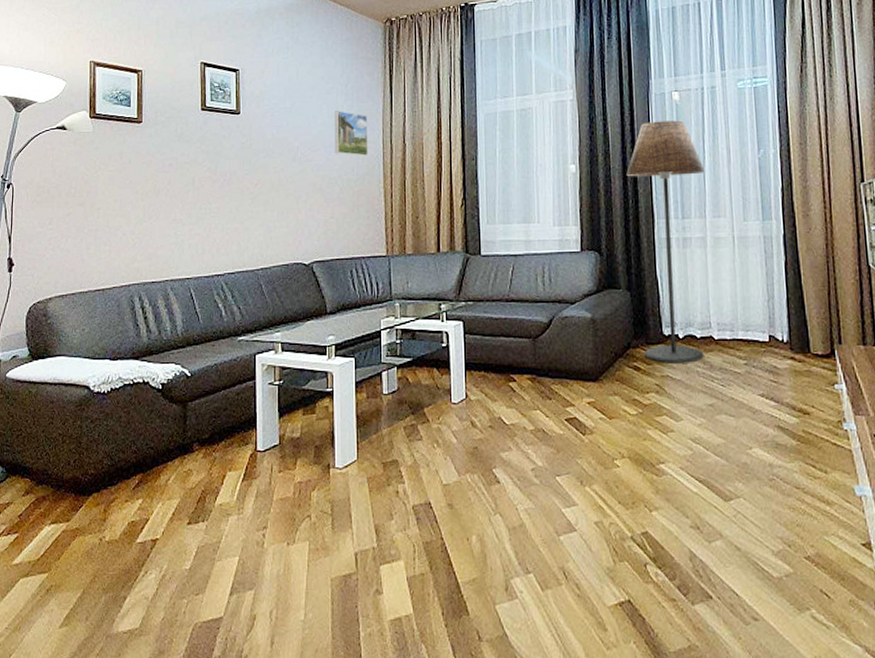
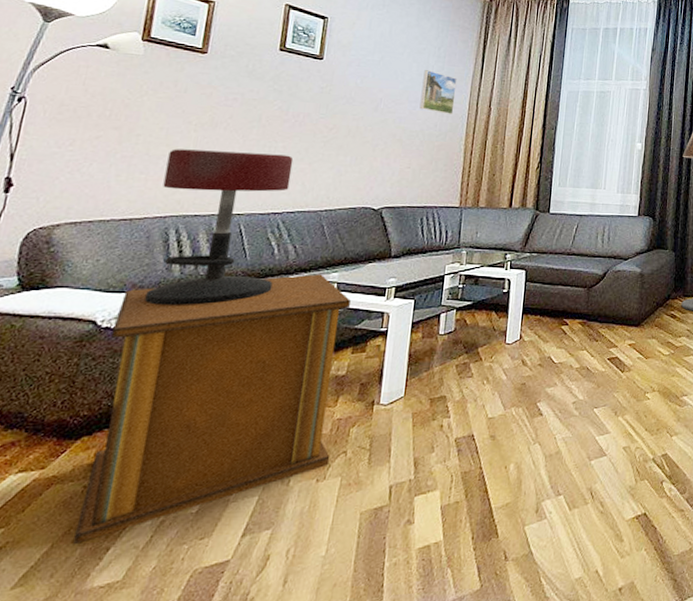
side table: none [99,334,296,592] -> present [73,274,351,545]
bar stool: none [123,215,227,370] -> present [144,149,294,305]

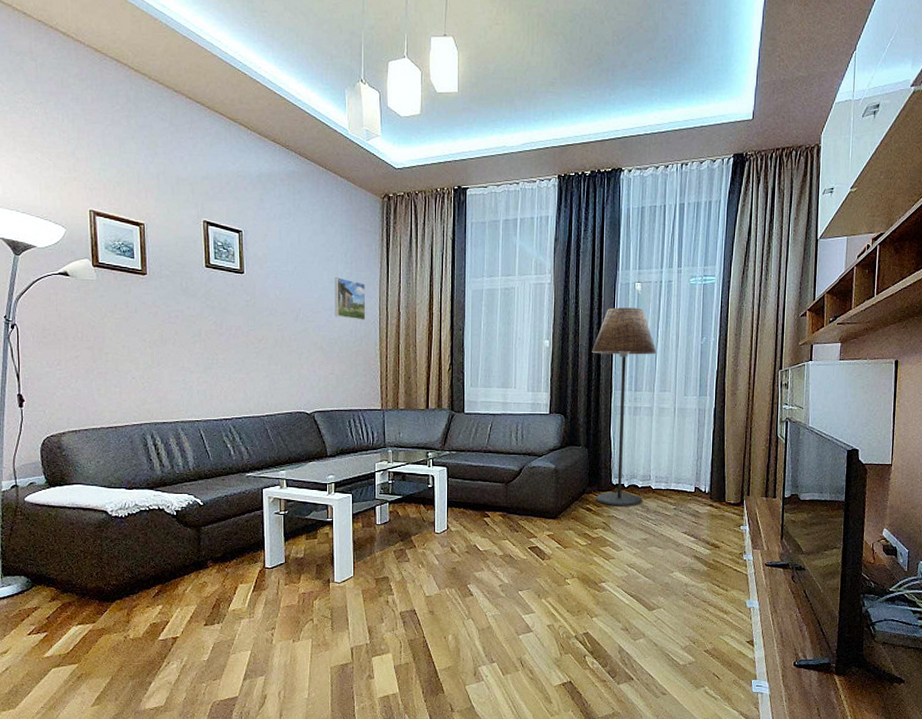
side table: present [73,274,351,545] -> none [120,472,301,679]
bar stool: present [144,149,294,305] -> none [133,364,234,499]

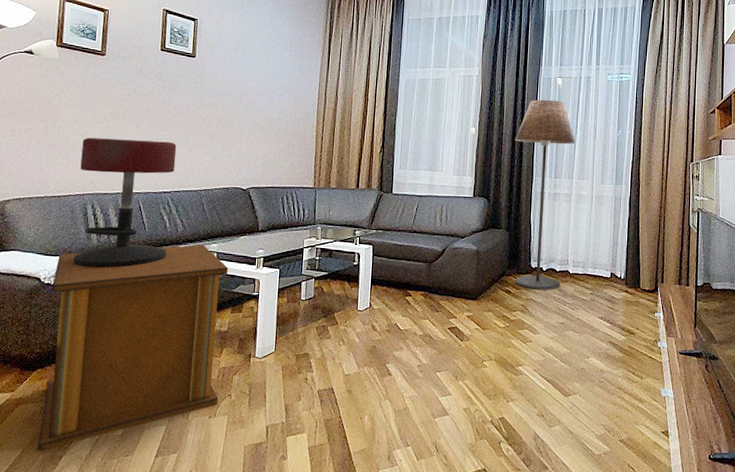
side table: none [120,472,301,679] -> present [37,244,228,452]
bar stool: none [133,364,234,499] -> present [73,137,177,268]
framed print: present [334,277,366,320] -> none [276,64,308,104]

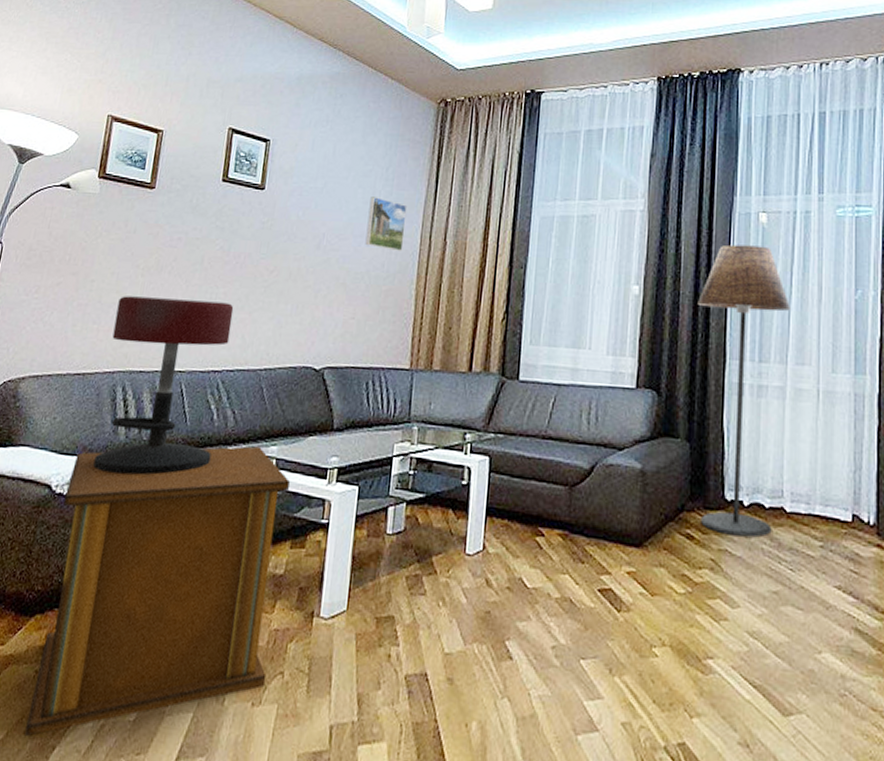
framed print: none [276,64,308,104] -> present [365,197,408,251]

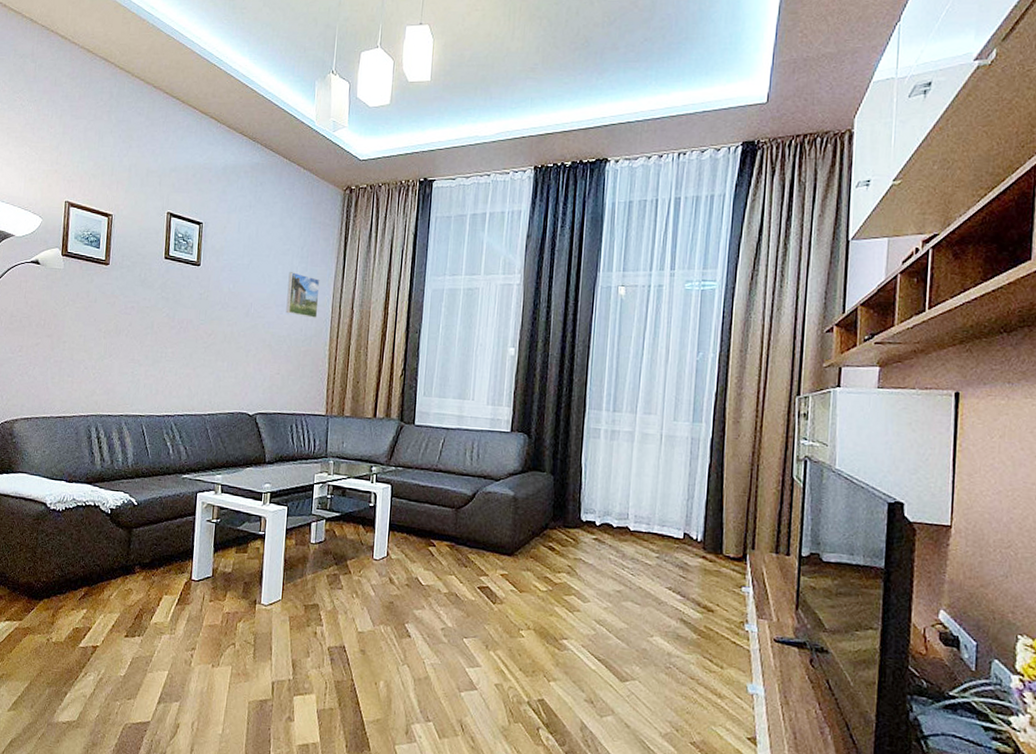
side table: present [24,446,290,737] -> none [44,475,233,686]
bar stool: present [93,296,234,475] -> none [78,354,181,496]
floor lamp: present [698,244,790,538] -> none [561,313,642,550]

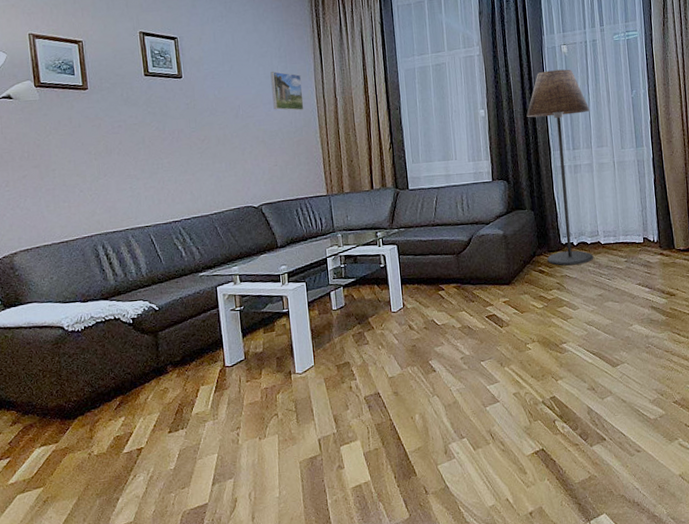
floor lamp: none [561,313,642,550] -> present [526,69,594,266]

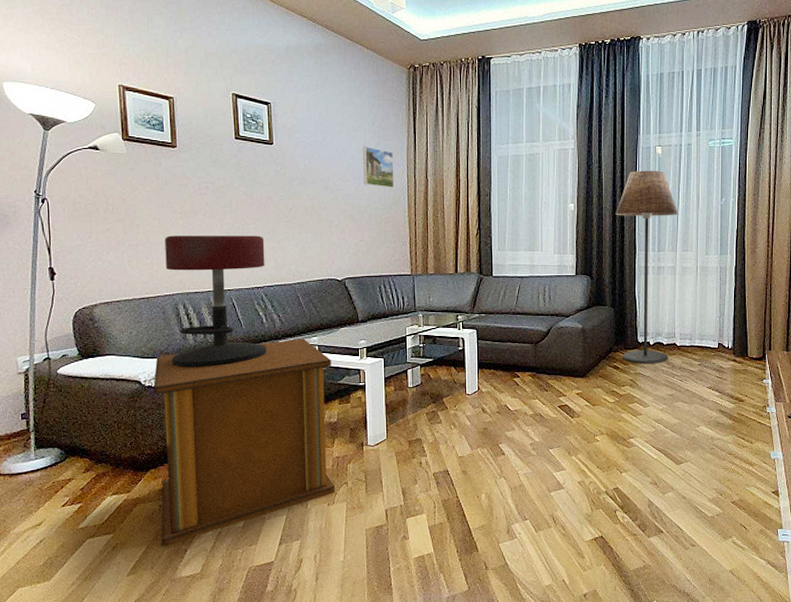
side table: none [76,269,266,497] -> present [153,338,335,547]
bar stool: none [80,169,188,309] -> present [165,235,267,367]

